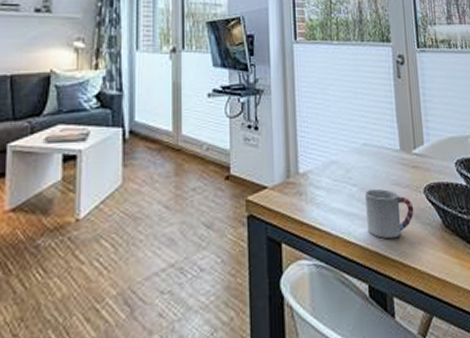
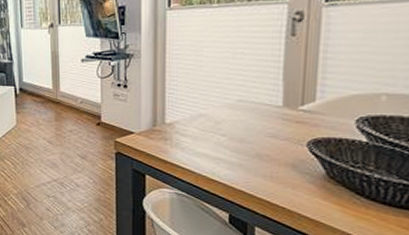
cup: present [365,189,414,239] -> none [234,140,292,182]

